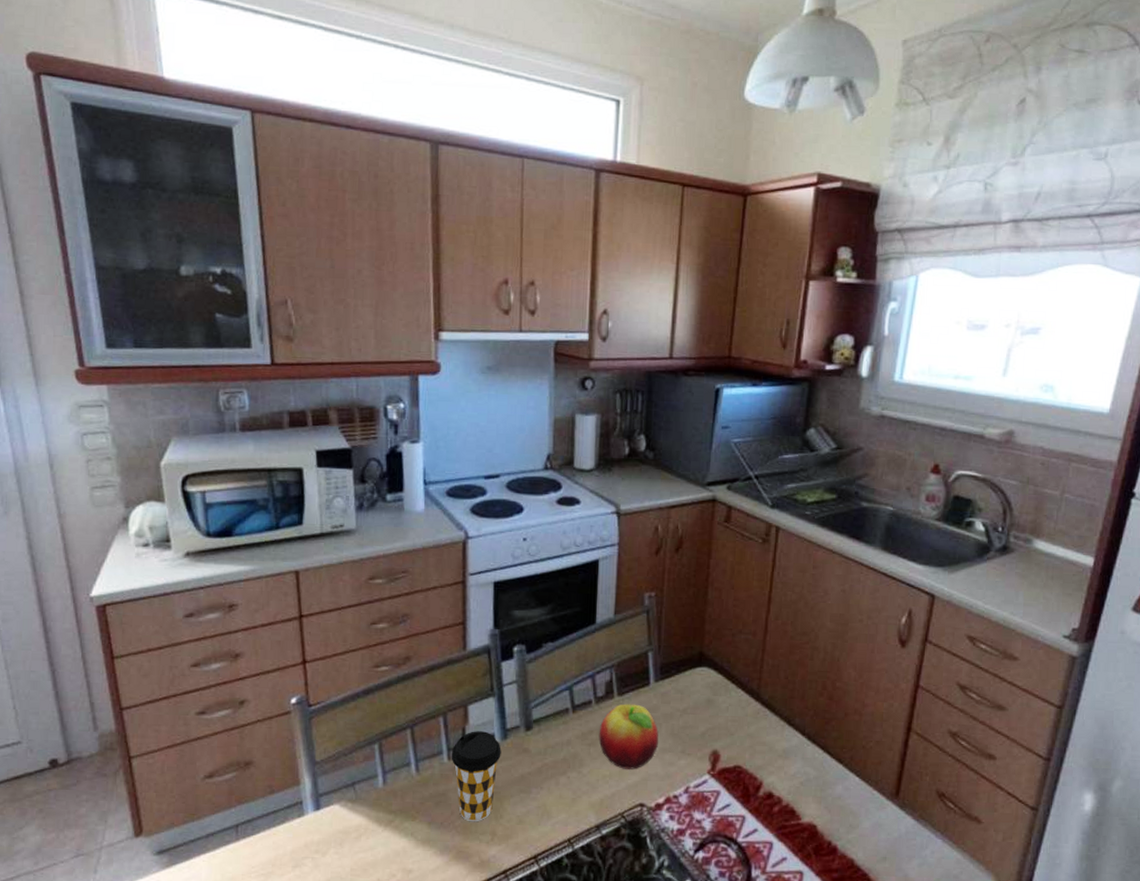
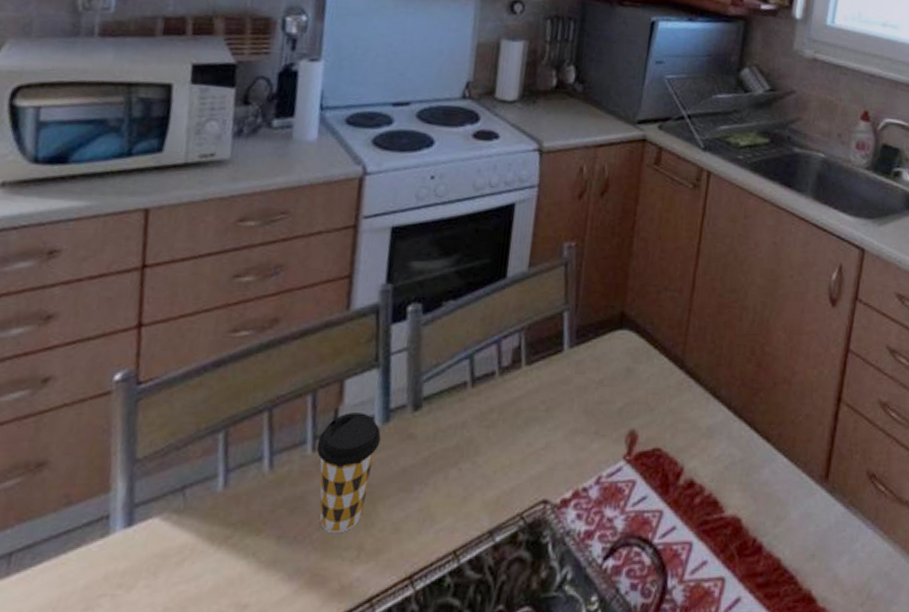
fruit: present [598,704,658,770] -> none [499,375,570,457]

